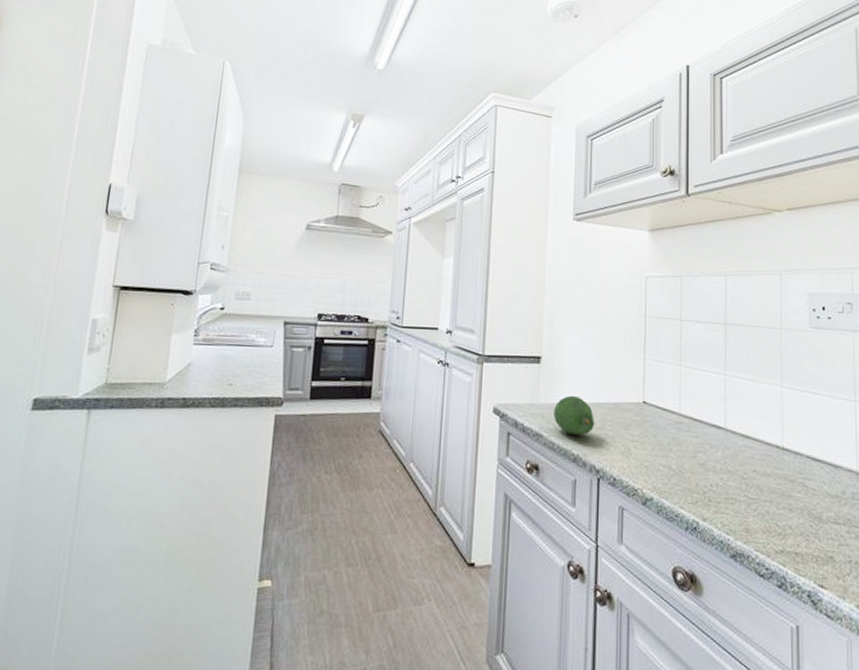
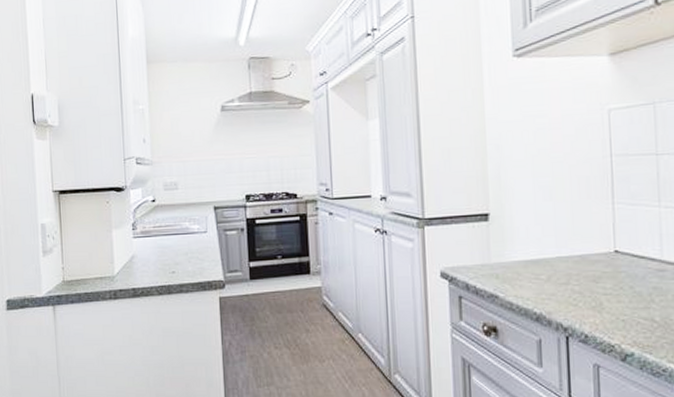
fruit: present [554,395,595,436] -> none [509,251,559,294]

